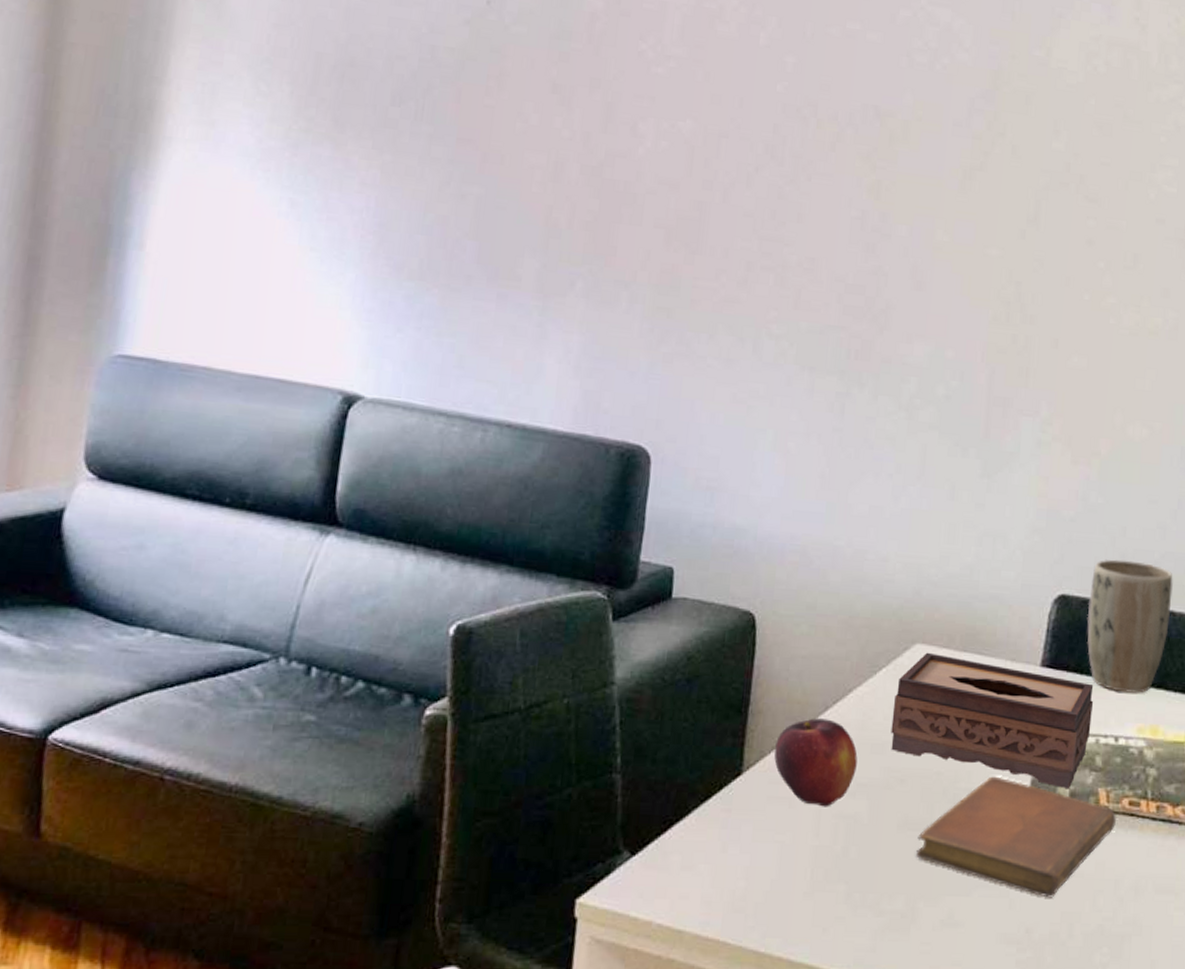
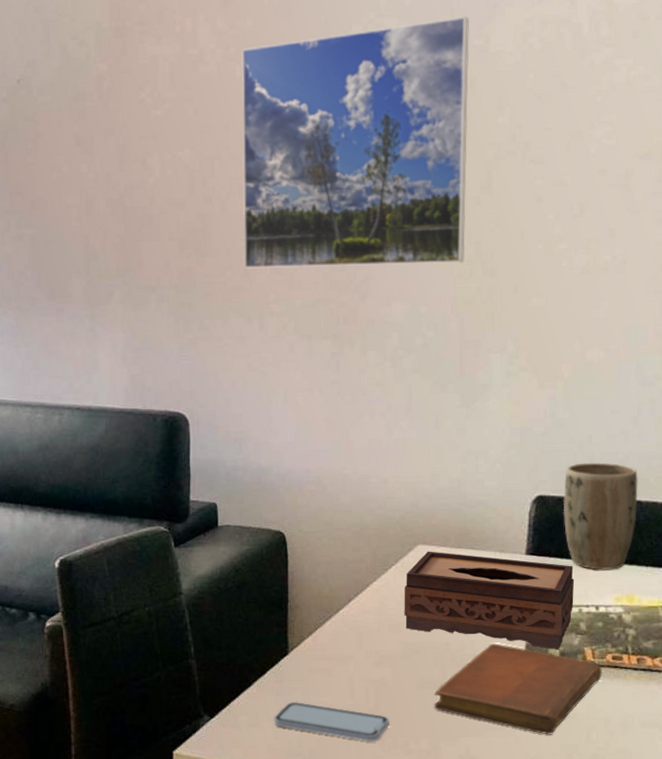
smartphone: none [714,838,859,898] -> present [274,701,389,743]
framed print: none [743,11,1032,304] -> present [241,15,470,269]
fruit: present [774,718,858,807] -> none [312,608,379,675]

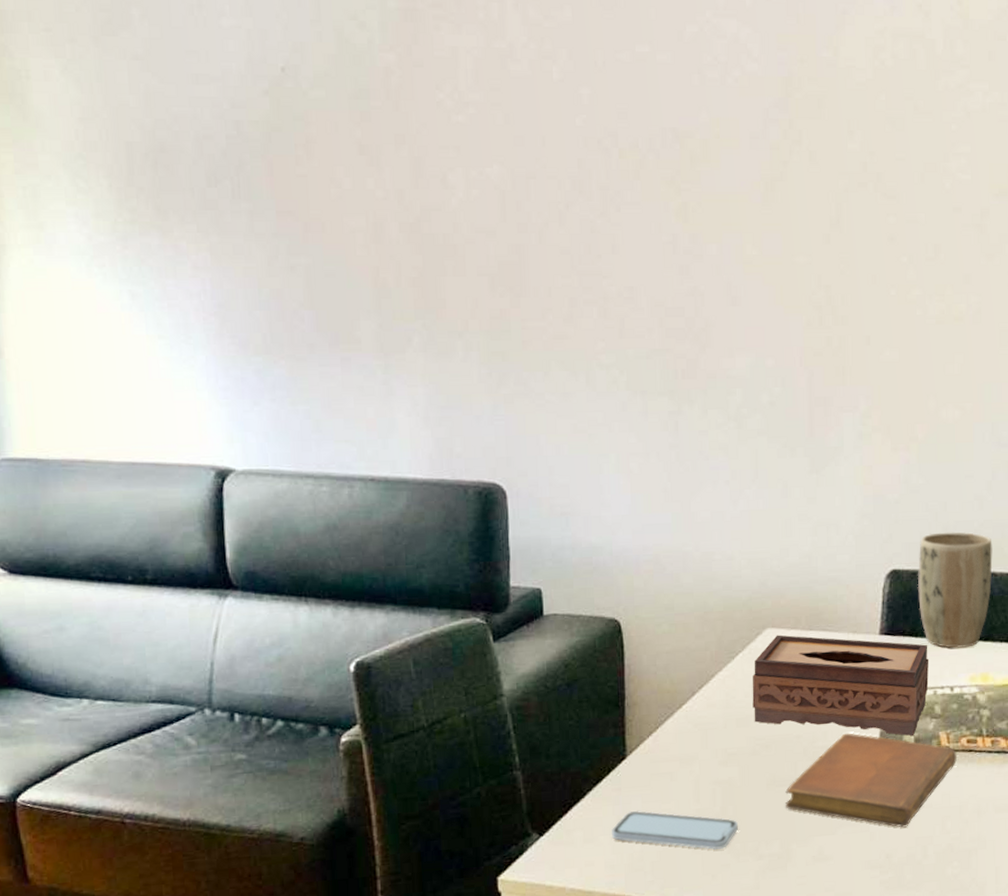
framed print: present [241,15,470,269] -> none [558,21,817,312]

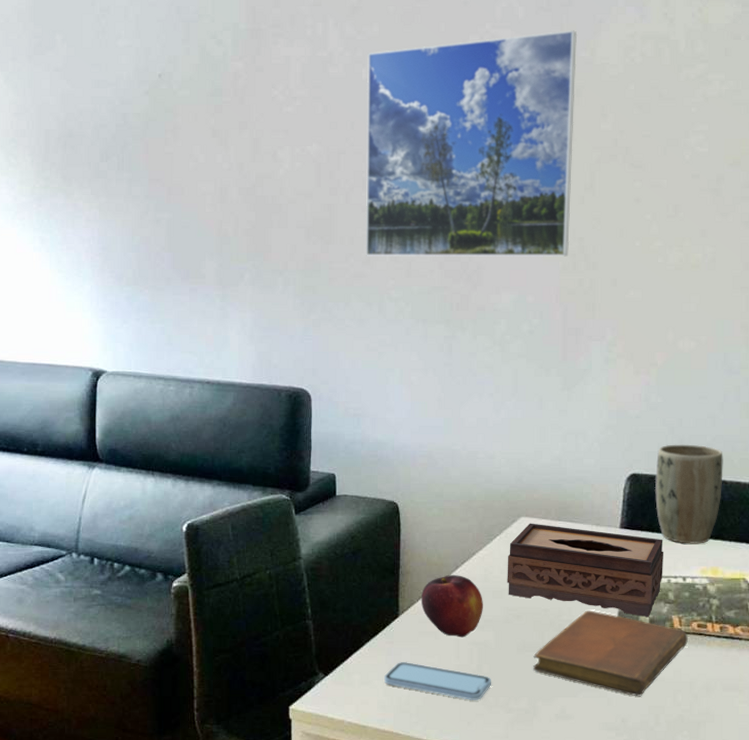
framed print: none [558,21,817,312] -> present [365,29,578,257]
fruit: none [652,702,726,777] -> present [421,575,483,638]

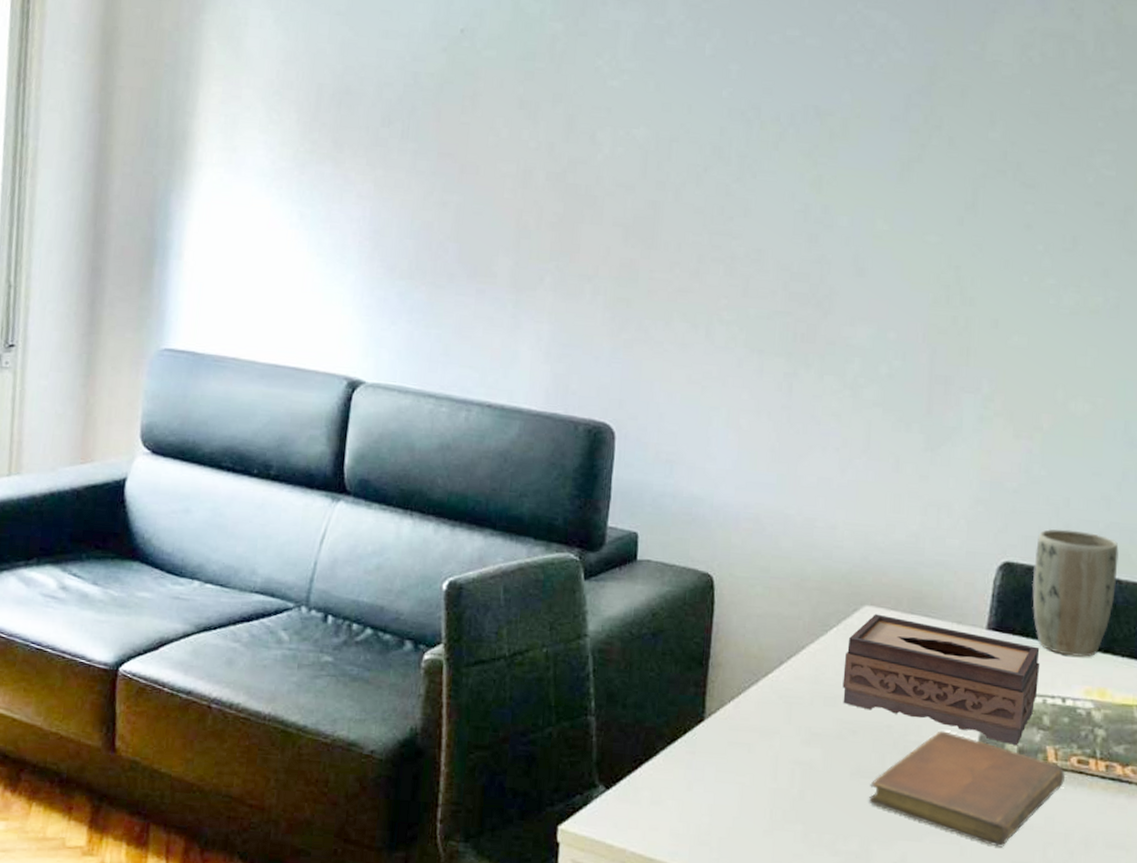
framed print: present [365,29,578,257] -> none [695,17,966,288]
smartphone: present [384,661,491,701] -> none [680,778,815,837]
fruit: present [421,575,483,638] -> none [734,672,811,754]

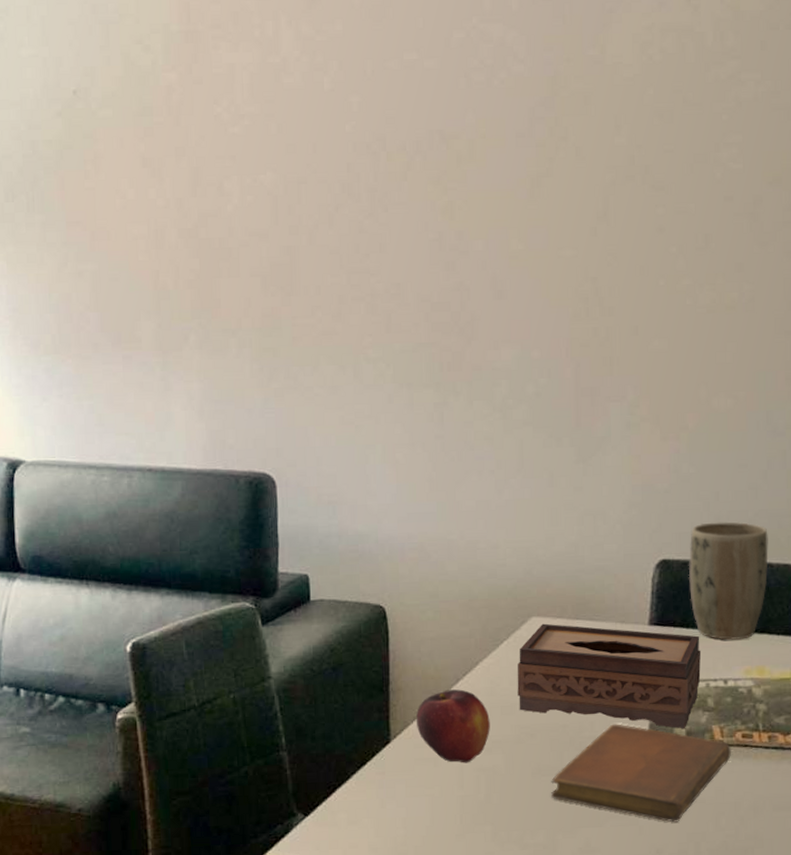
fruit: none [734,672,811,754] -> present [416,689,490,763]

